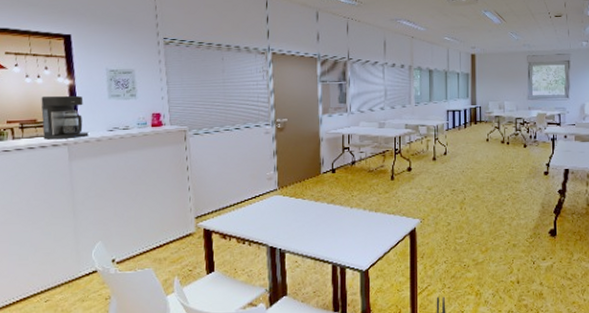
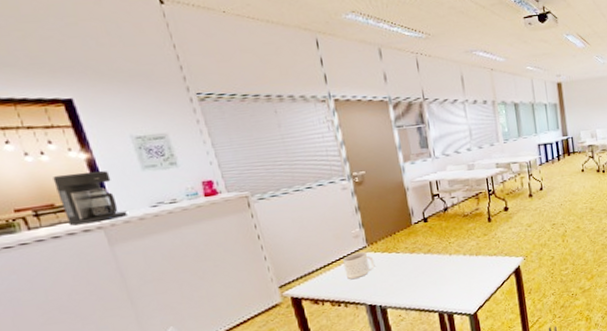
mug: none [254,194,282,220] -> present [343,252,375,280]

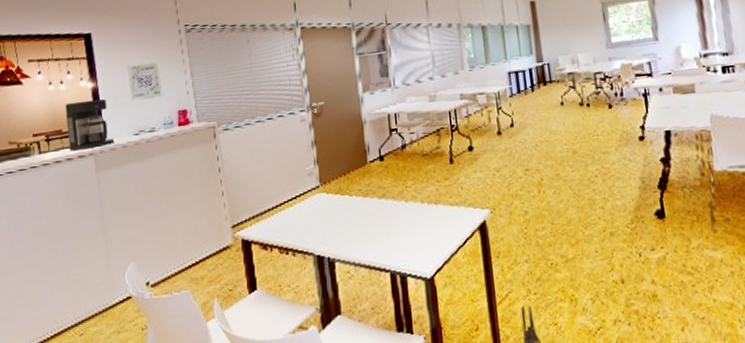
mug: present [343,252,375,280] -> none [295,192,327,224]

